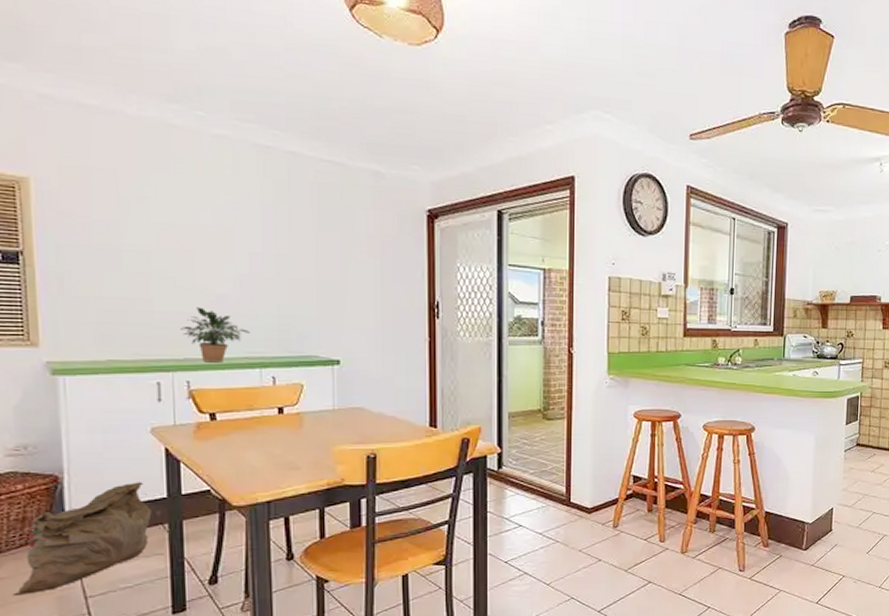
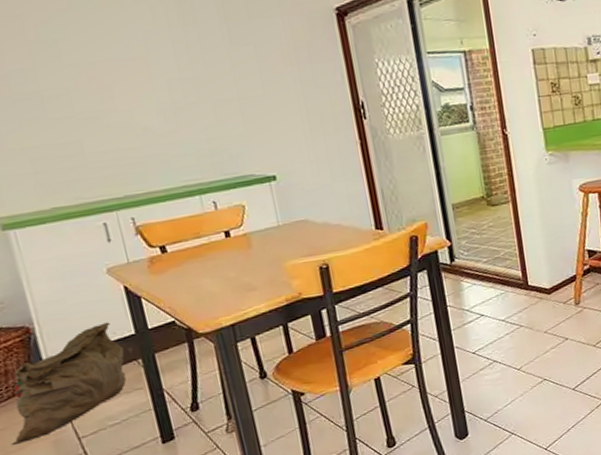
potted plant: present [180,307,251,363] -> none [115,142,184,197]

